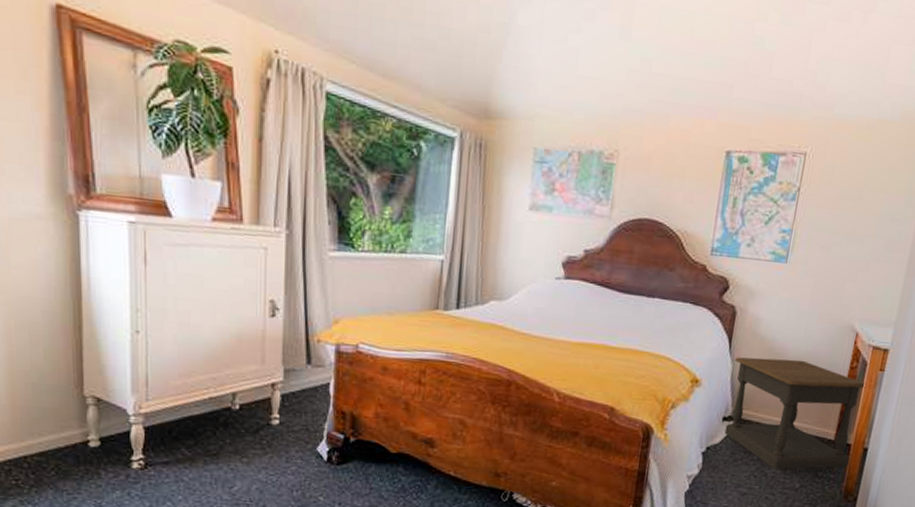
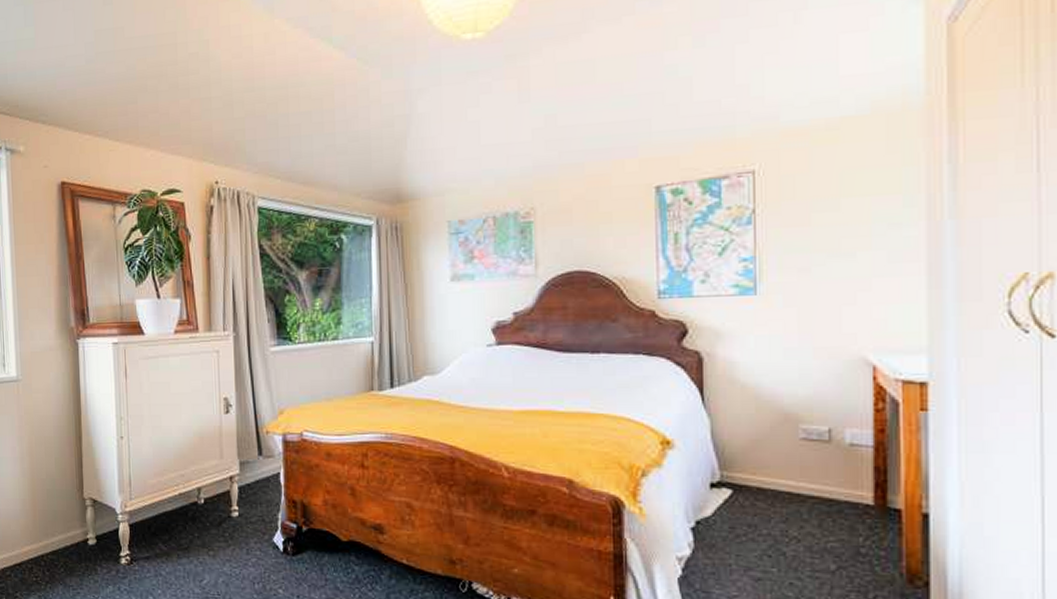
side table: present [724,357,867,470] -> none [713,406,905,547]

